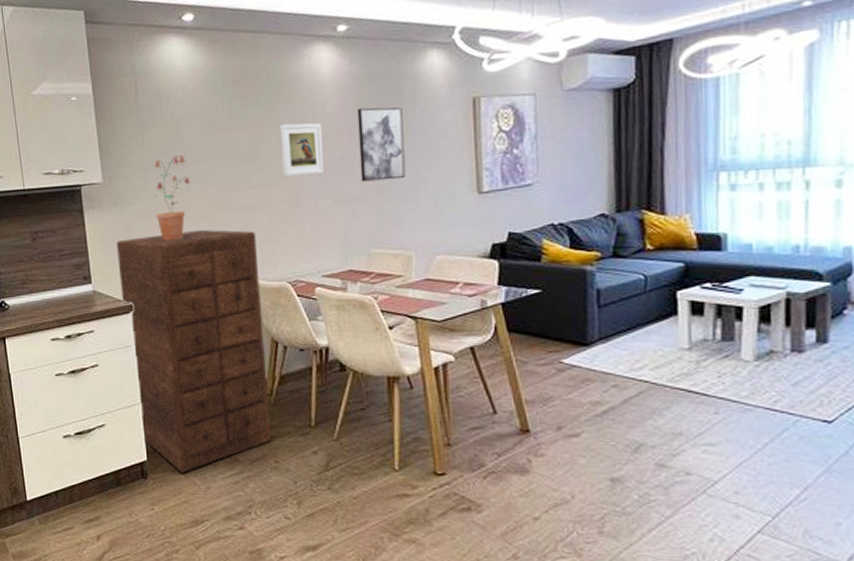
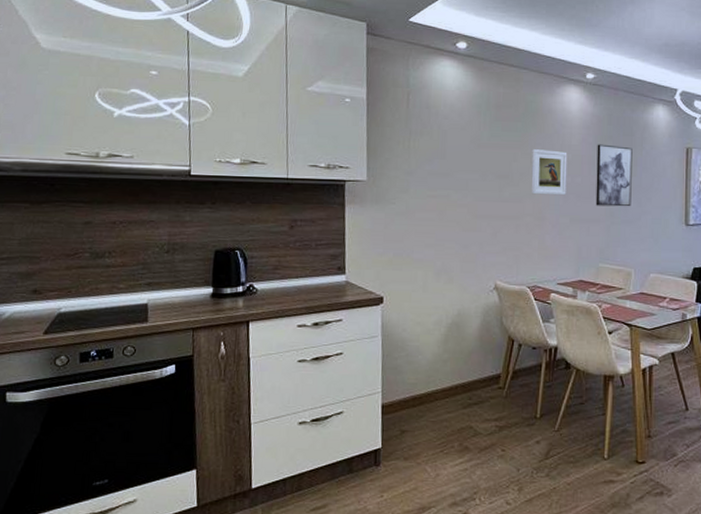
dresser: present [117,229,272,473] -> none [373,233,504,461]
potted plant: present [152,154,191,241] -> none [412,163,450,241]

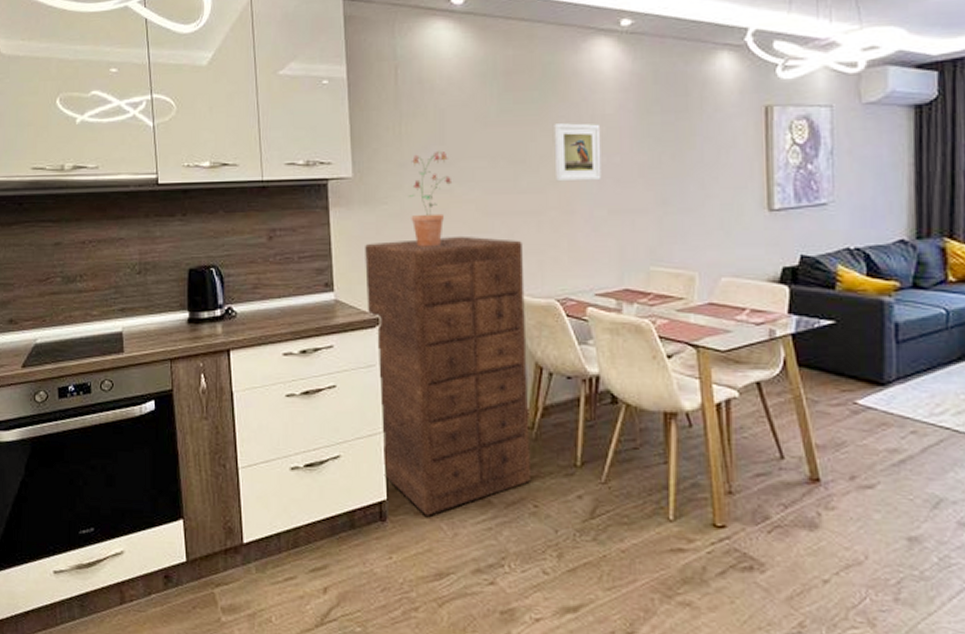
dresser: none [373,233,504,461] -> present [365,235,532,516]
potted plant: none [412,163,450,241] -> present [408,150,453,247]
wall art: present [595,144,633,207] -> none [640,110,690,192]

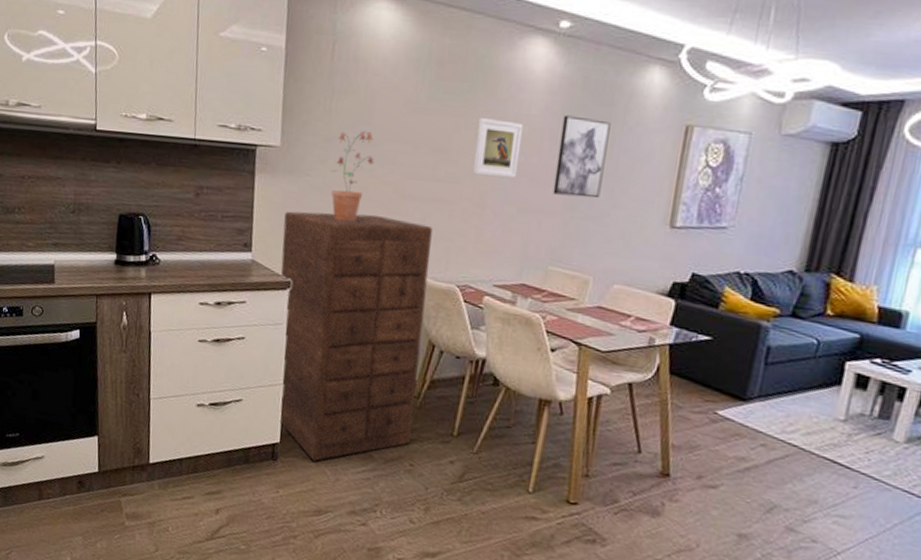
wall art: none [640,110,690,192] -> present [552,115,611,198]

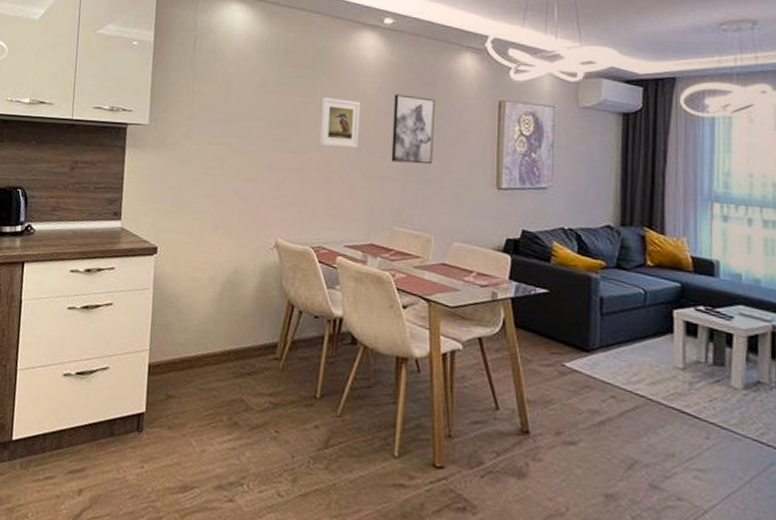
dresser: present [279,211,433,461] -> none [145,182,287,431]
potted plant: present [330,130,375,223] -> none [193,109,233,191]

